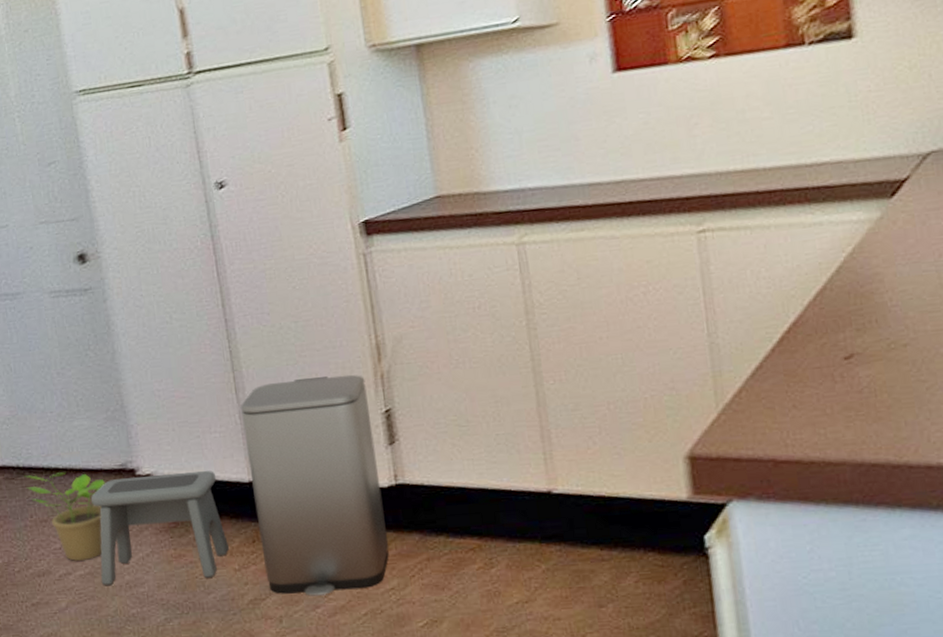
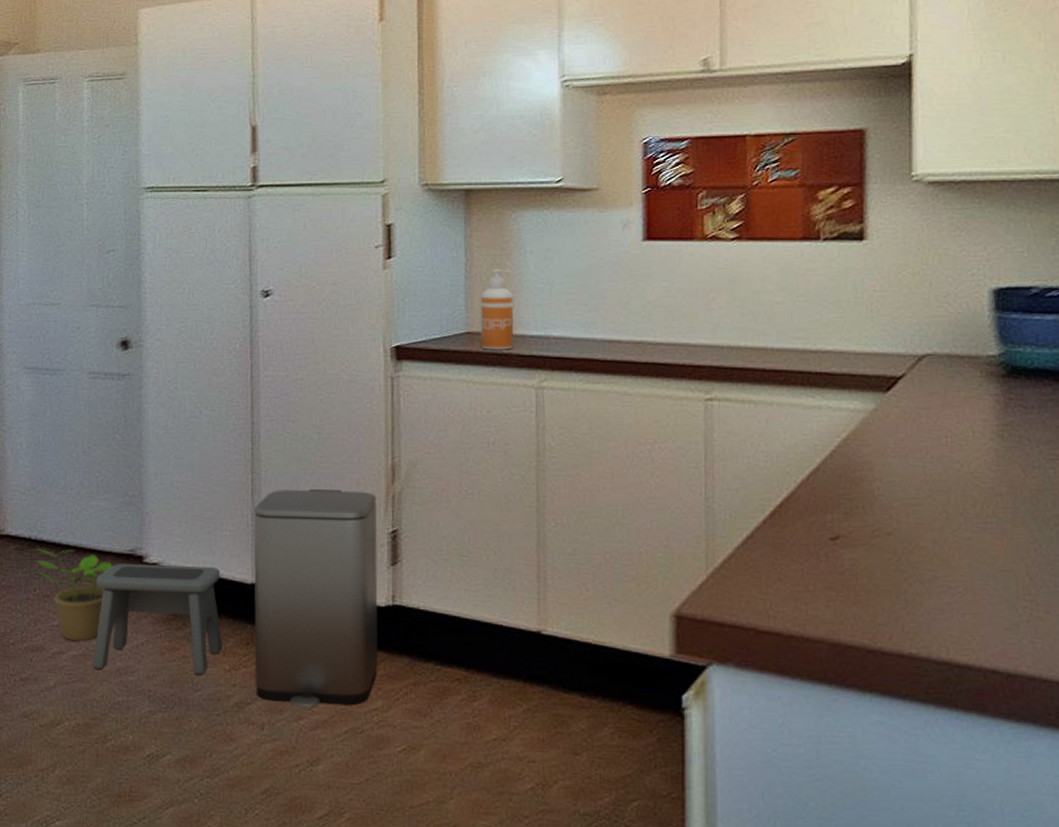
soap dispenser: none [446,123,489,212] -> present [480,269,514,350]

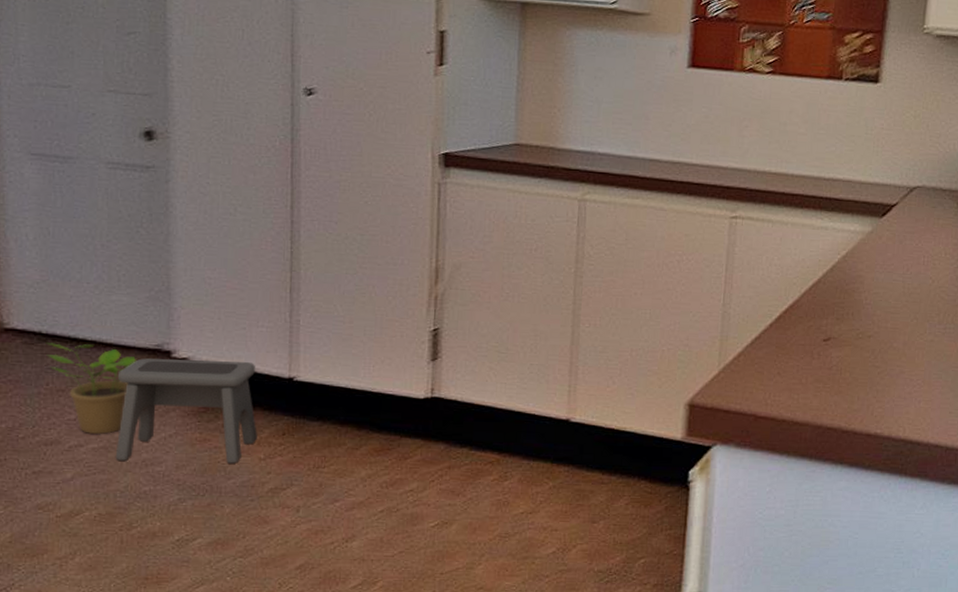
pedal bin: present [253,489,378,708] -> none [290,288,419,491]
soap dispenser: present [480,269,514,350] -> none [529,84,563,163]

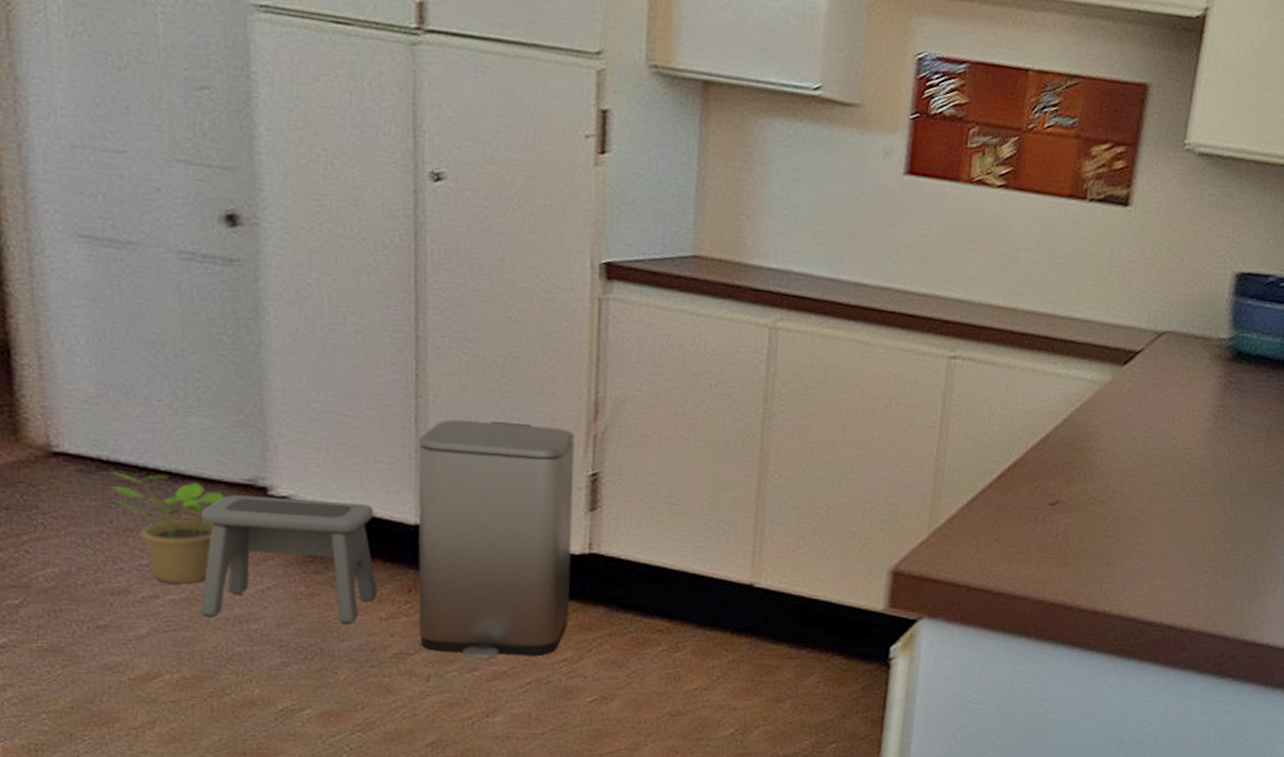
pedal bin: none [290,288,419,491] -> present [418,419,575,659]

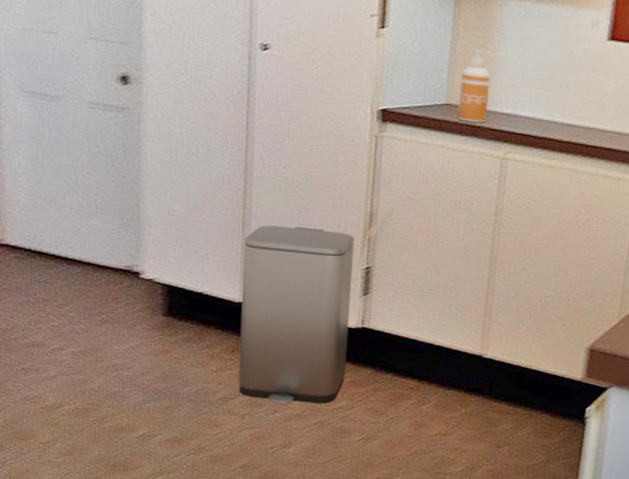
potted plant: present [108,471,223,585] -> none [35,258,110,341]
step stool: present [200,495,377,623] -> none [90,277,211,374]
soap dispenser: none [710,184,753,282] -> present [458,50,491,123]

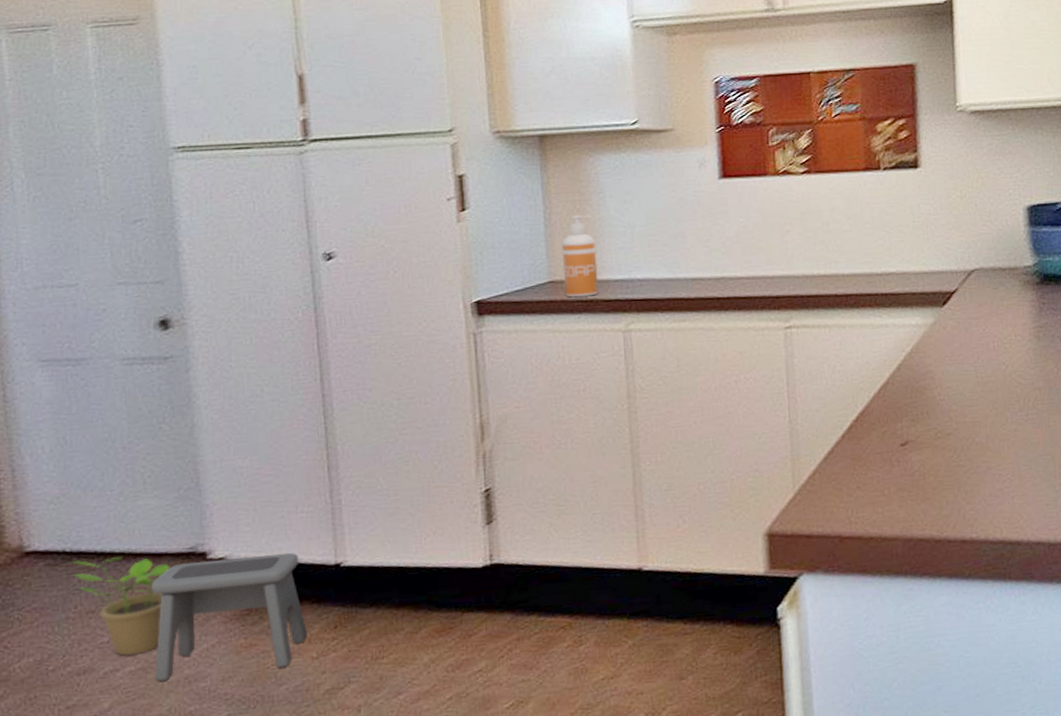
potted plant: none [35,258,110,341] -> present [72,556,169,656]
step stool: none [90,277,211,374] -> present [150,553,307,682]
pedal bin: present [238,225,355,404] -> none [331,453,480,683]

